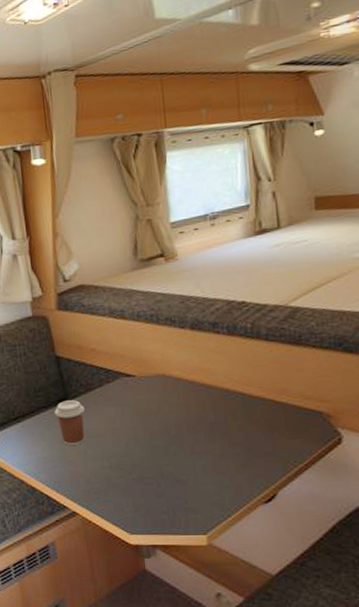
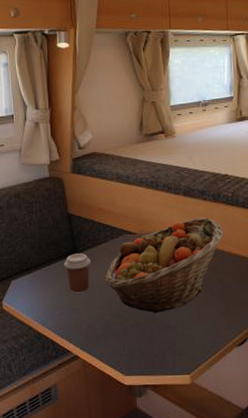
fruit basket: none [102,354,243,467] -> present [105,217,224,314]

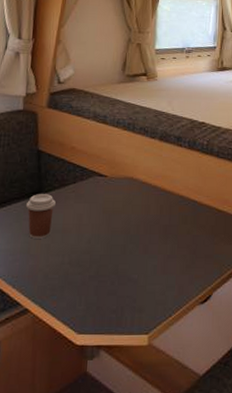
fruit basket: present [105,217,224,314] -> none [68,164,196,265]

